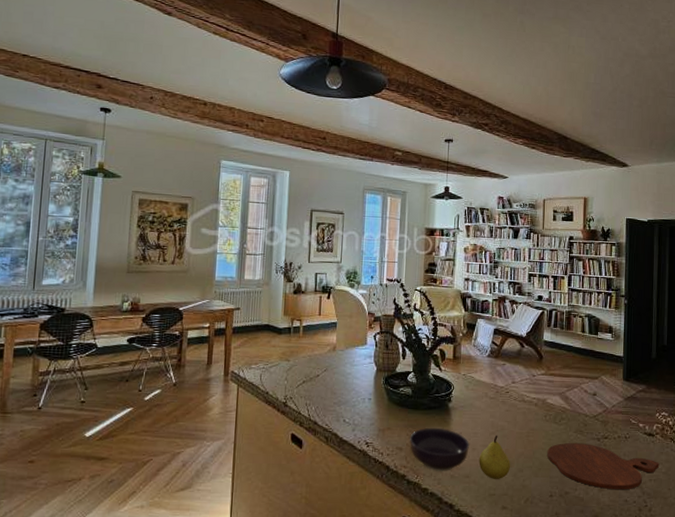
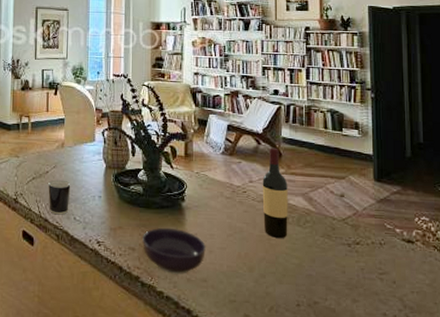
mug: none [318,383,341,418] -> present [48,179,71,215]
fruit: present [479,435,510,479] -> none [216,237,251,285]
wine bottle: none [523,350,547,434] -> present [262,147,288,238]
cutting board: present [547,443,659,490] -> none [292,248,422,302]

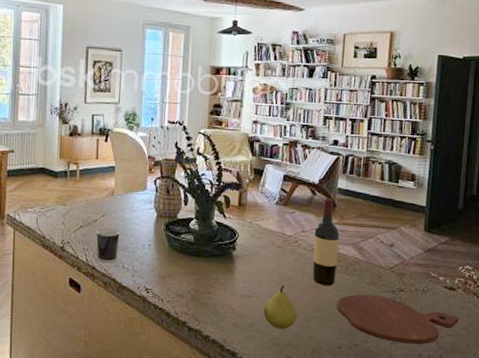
bowl: present [142,227,206,274] -> none [191,275,254,320]
fruit: none [216,237,251,285] -> present [263,284,297,329]
cutting board: none [292,248,422,302] -> present [337,295,459,344]

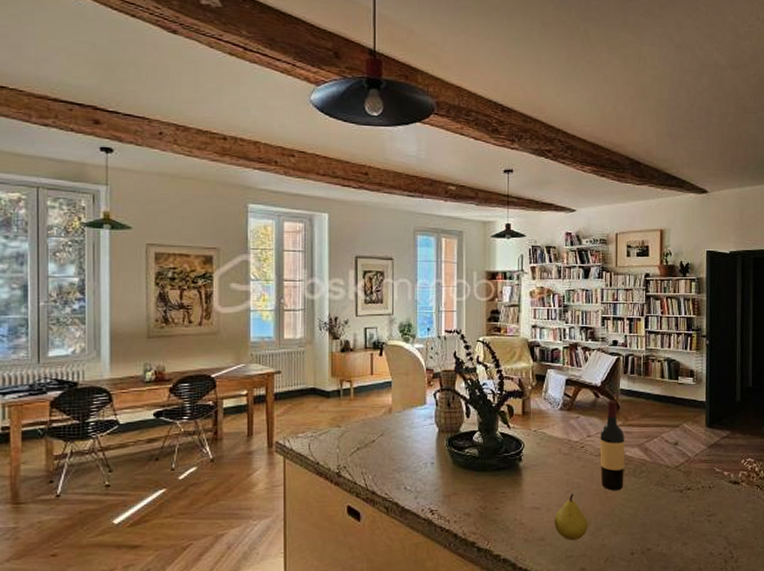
mug: present [96,228,120,263] -> none [375,448,400,486]
cutting board: present [337,295,459,344] -> none [627,496,746,543]

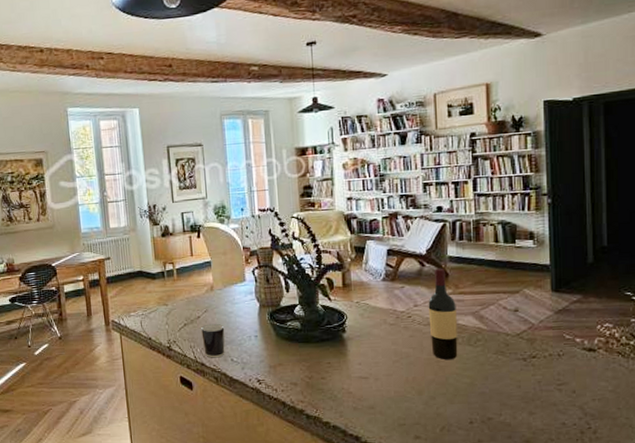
mug: none [375,448,400,486] -> present [201,323,225,358]
fruit: present [554,493,588,540] -> none [383,362,420,409]

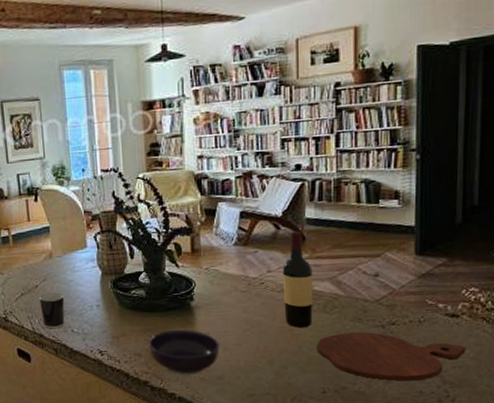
bowl: none [304,360,371,404] -> present [149,329,220,375]
cutting board: none [463,365,605,413] -> present [317,332,466,381]

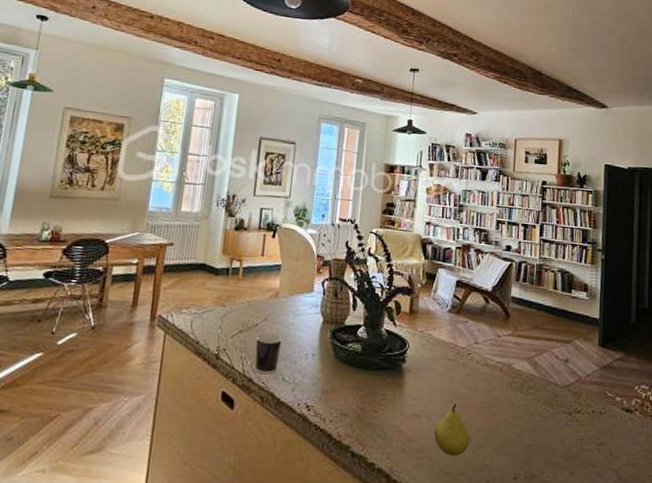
bowl: present [149,329,220,375] -> none [356,391,424,444]
fruit: none [232,331,271,379] -> present [434,403,470,456]
wine bottle: present [282,231,313,327] -> none [486,307,514,405]
cutting board: present [317,332,466,381] -> none [512,416,638,475]

